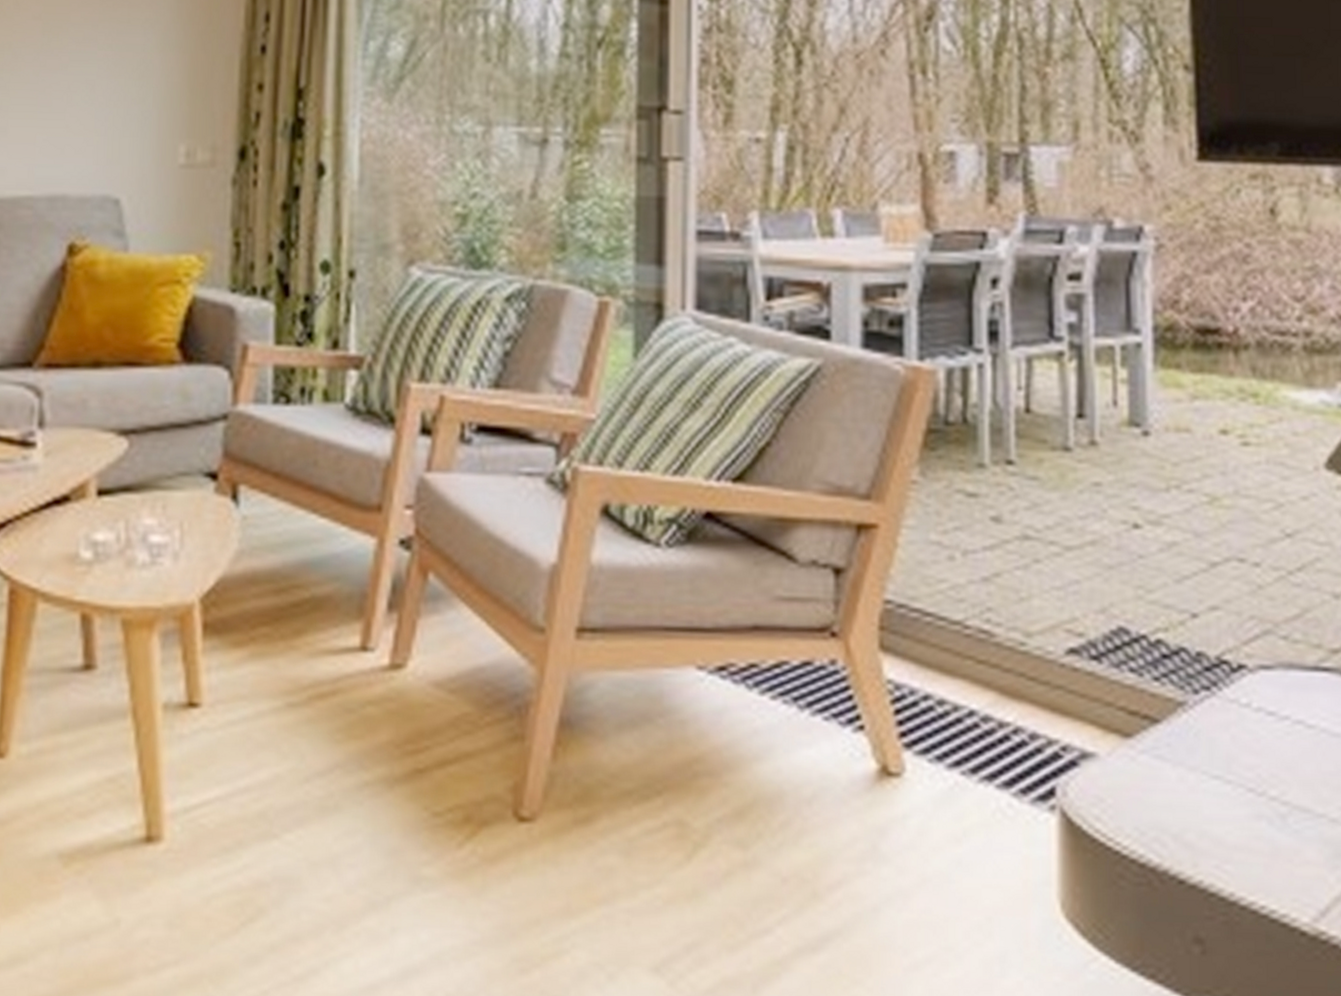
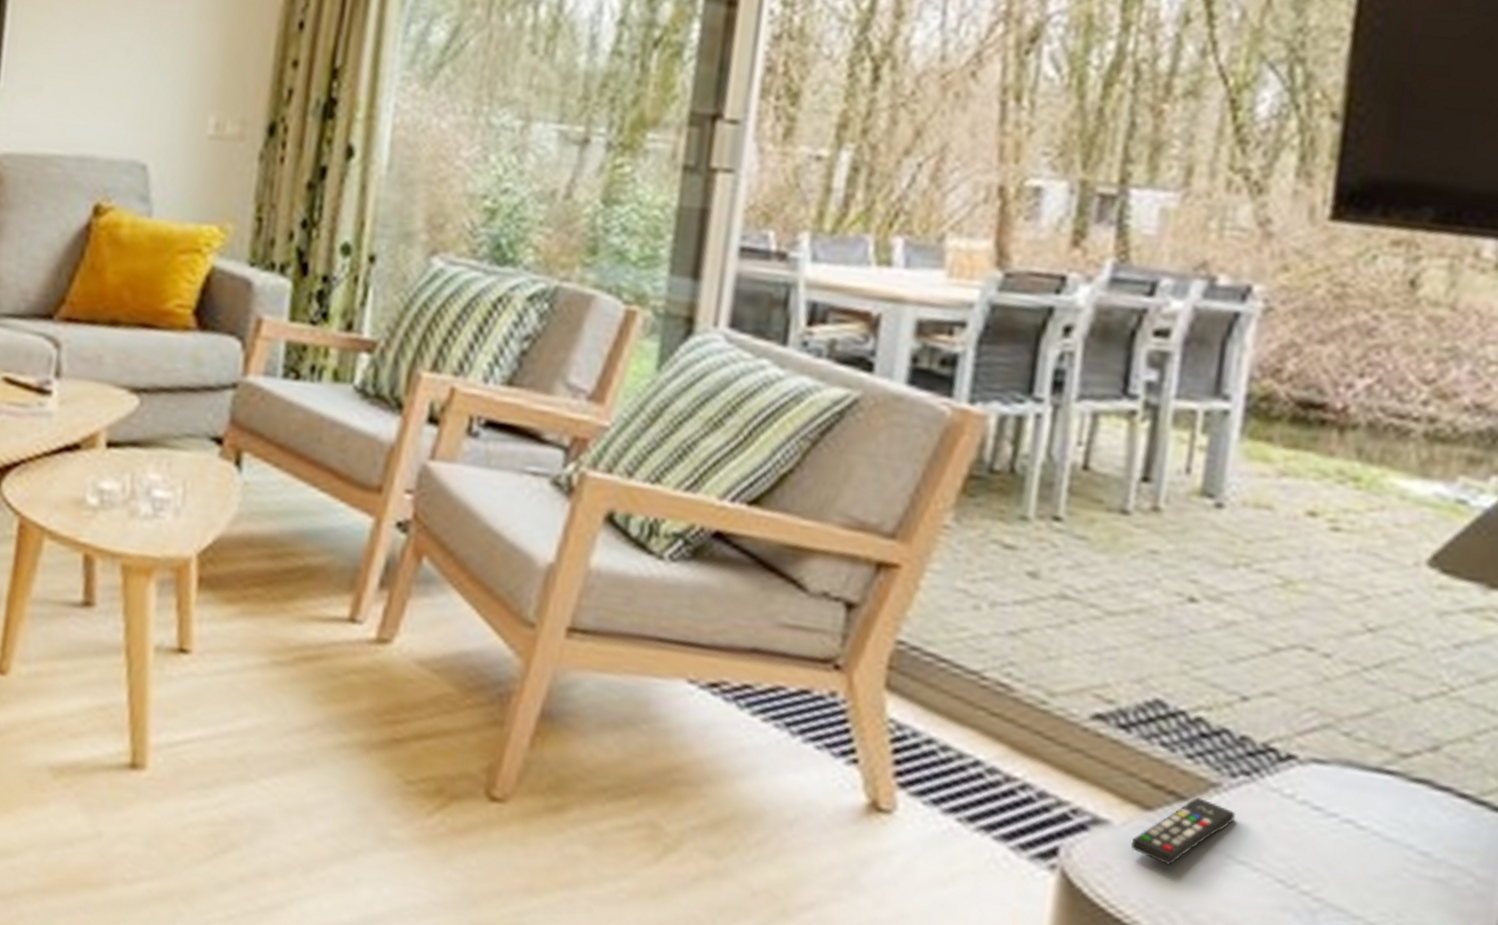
remote control: none [1118,718,1204,791] -> present [1130,797,1236,866]

